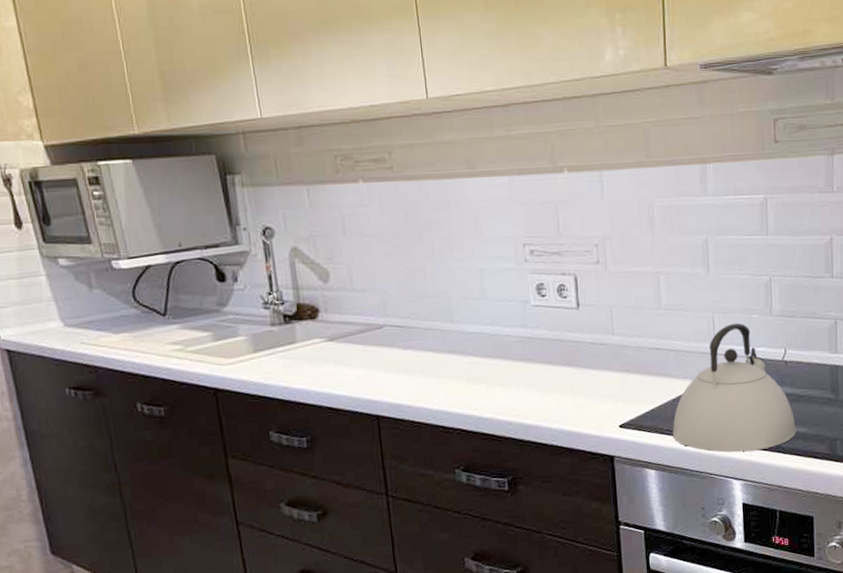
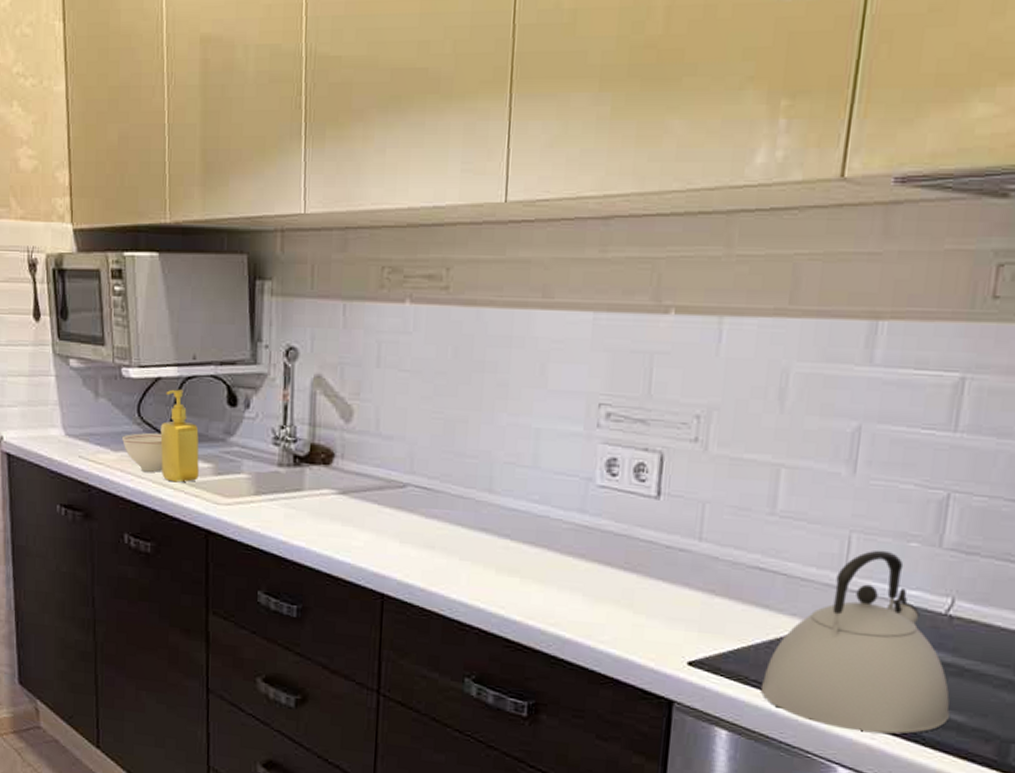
bowl: none [120,312,166,347] -> present [121,432,163,472]
soap dispenser: none [157,273,200,353] -> present [160,389,199,483]

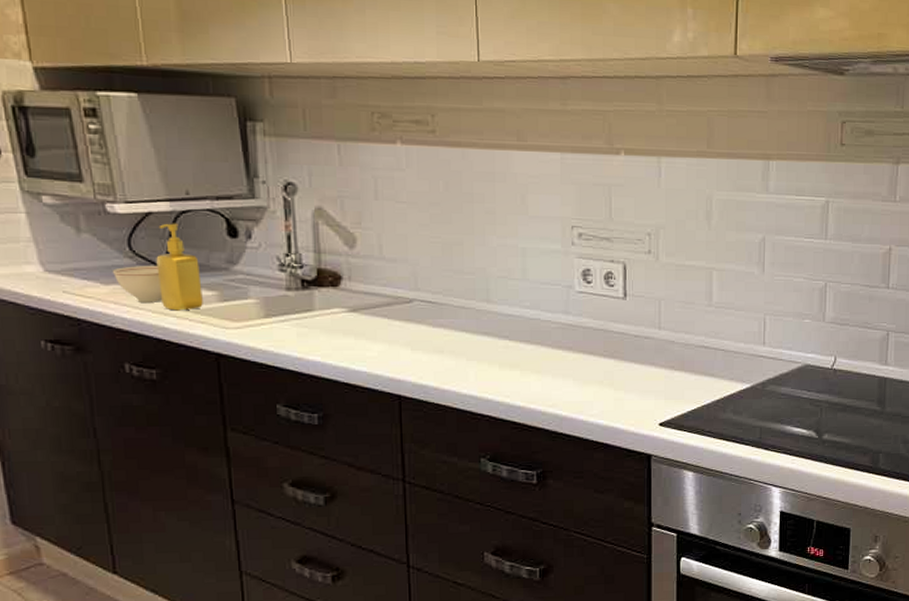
kettle: present [760,550,950,735] -> none [713,326,840,459]

